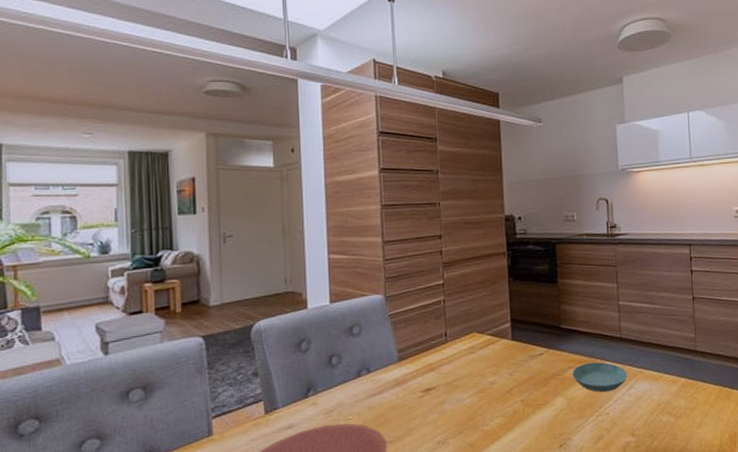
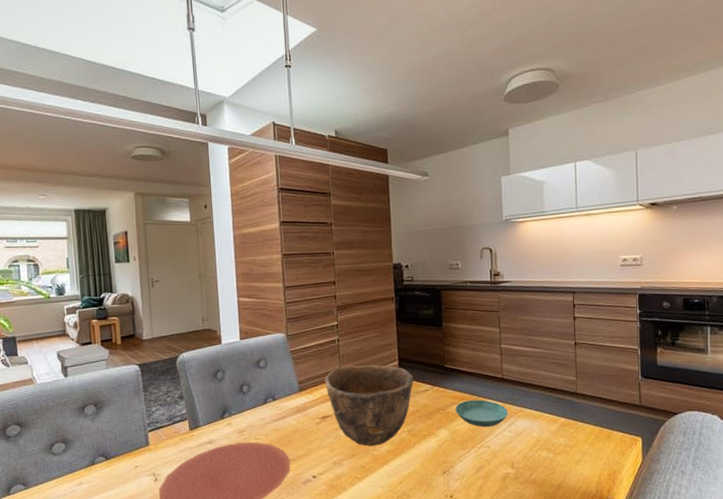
bowl: none [428,327,528,421] -> present [325,364,414,446]

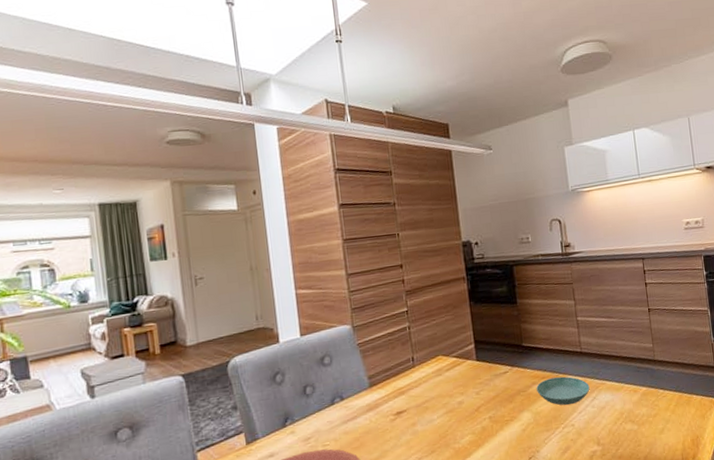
bowl: present [325,364,414,446] -> none [397,349,492,440]

